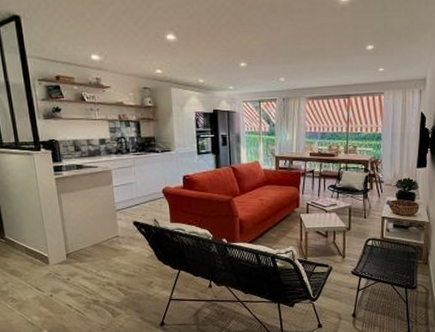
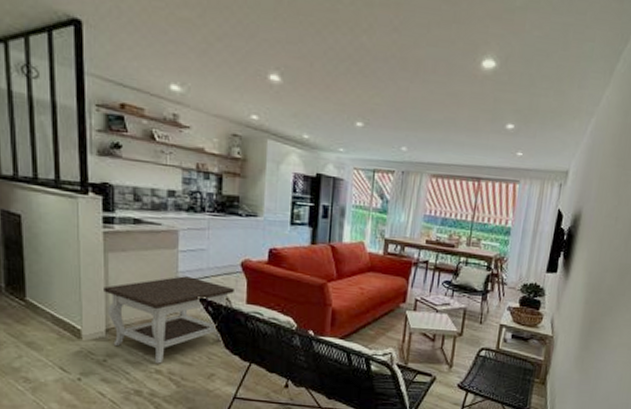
side table: none [61,206,160,278] -> present [104,276,234,364]

